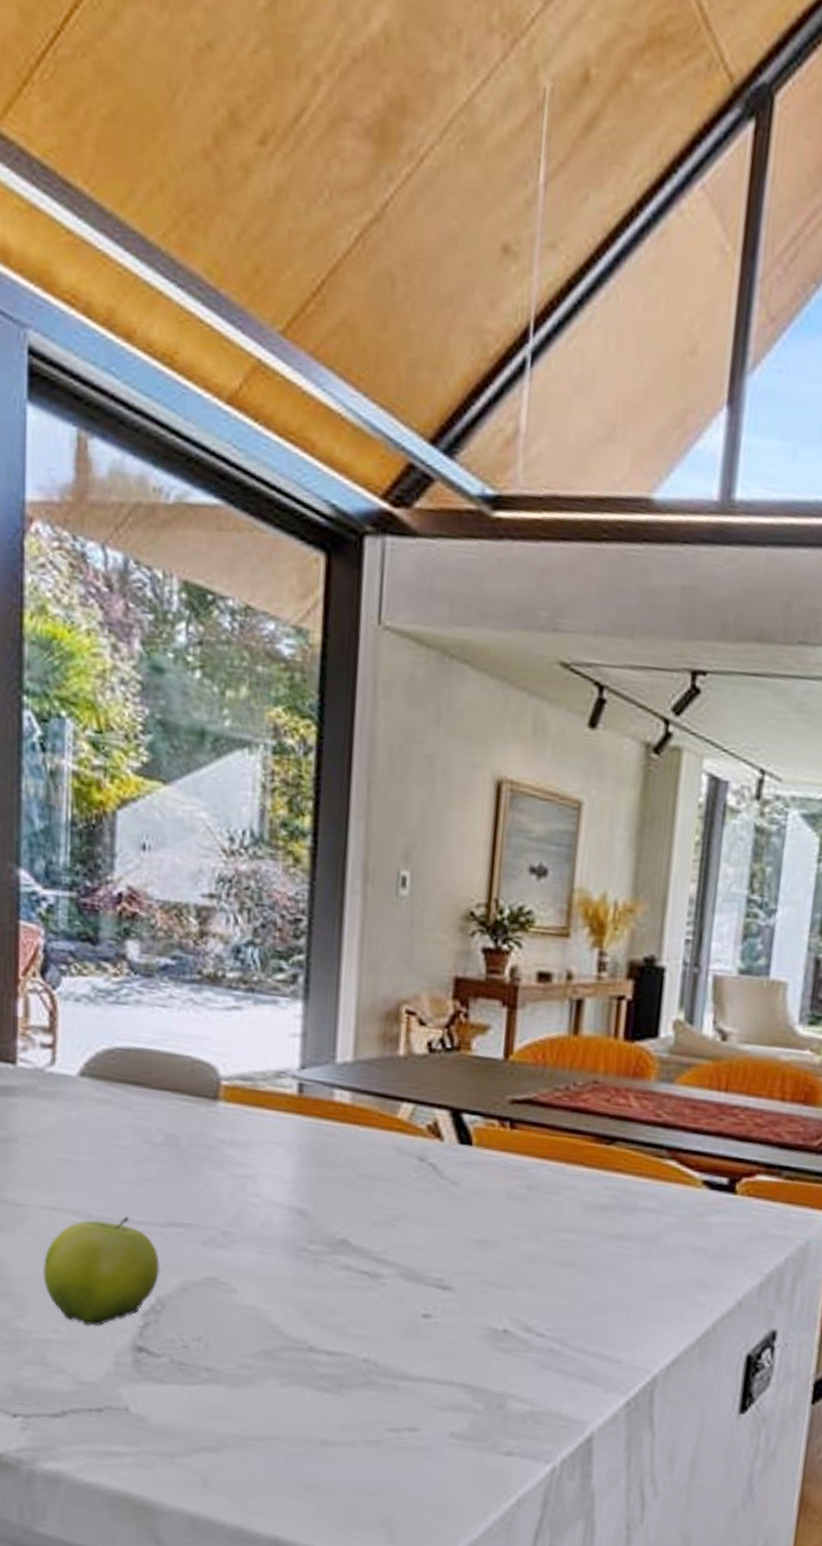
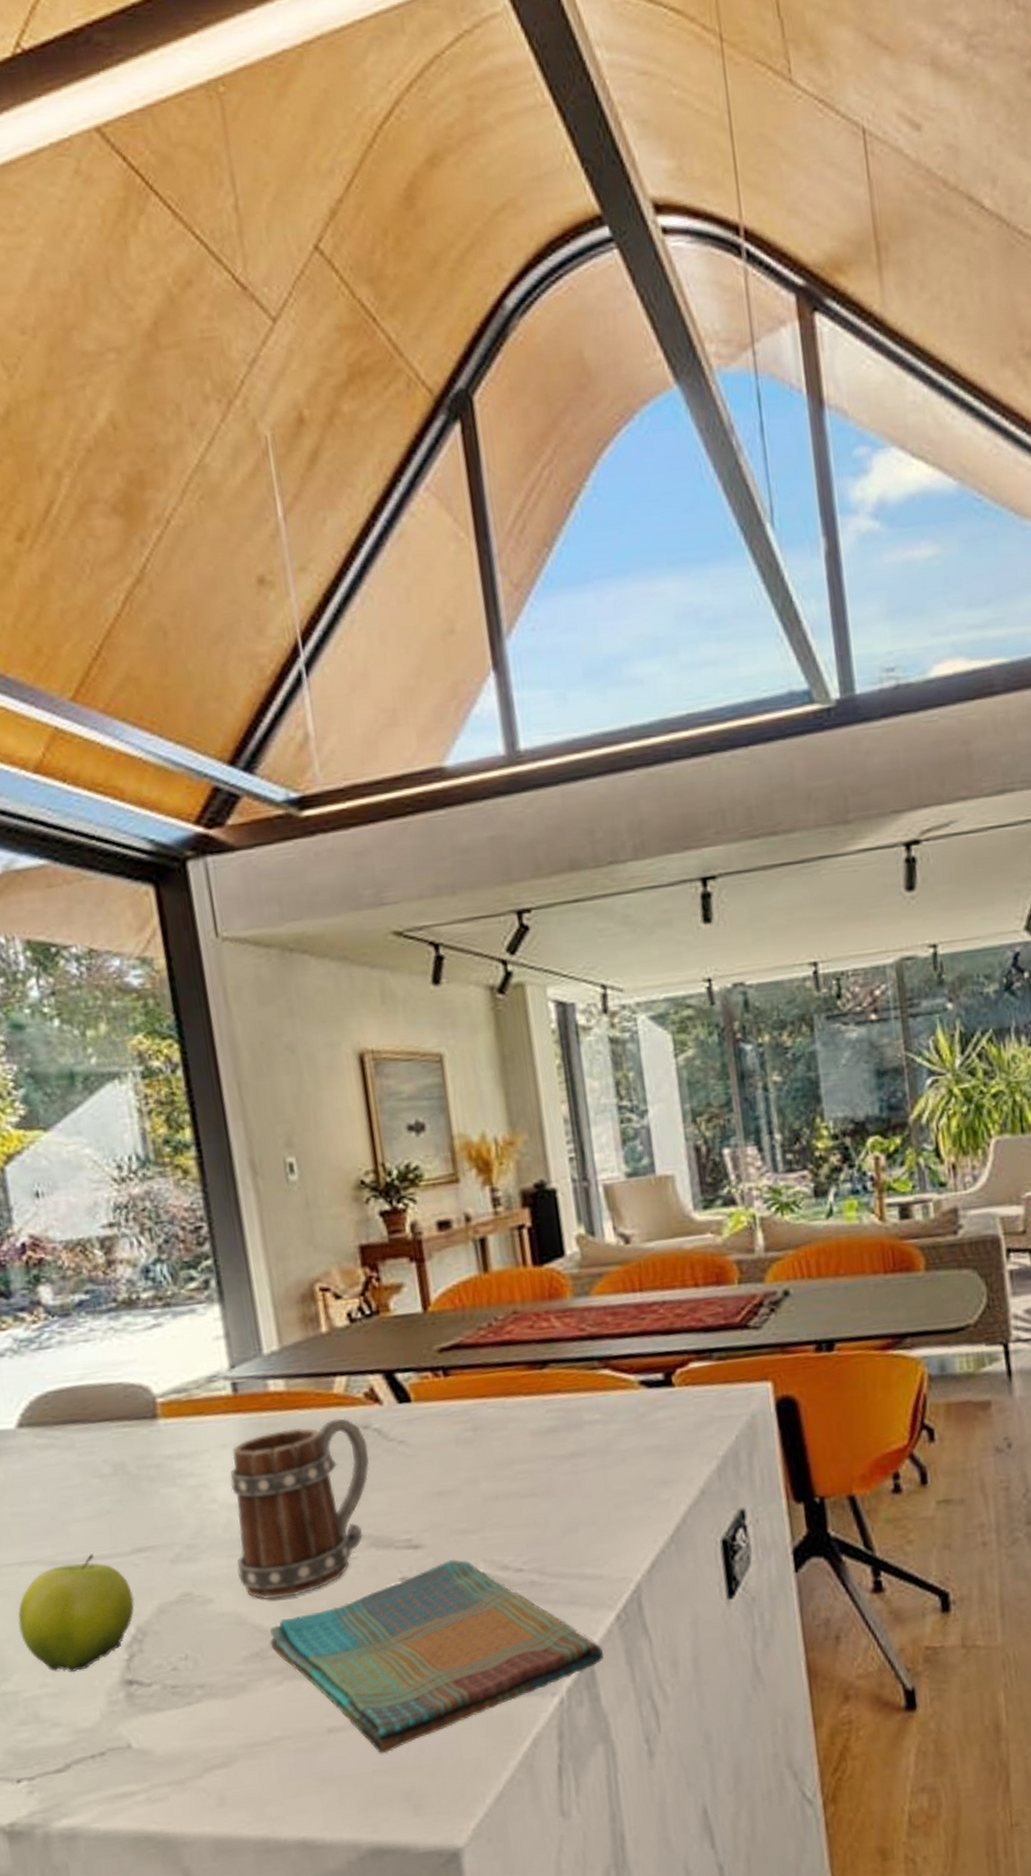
mug: none [266,1141,420,1307] -> present [230,1418,370,1599]
dish towel: none [283,1309,606,1477] -> present [269,1560,604,1754]

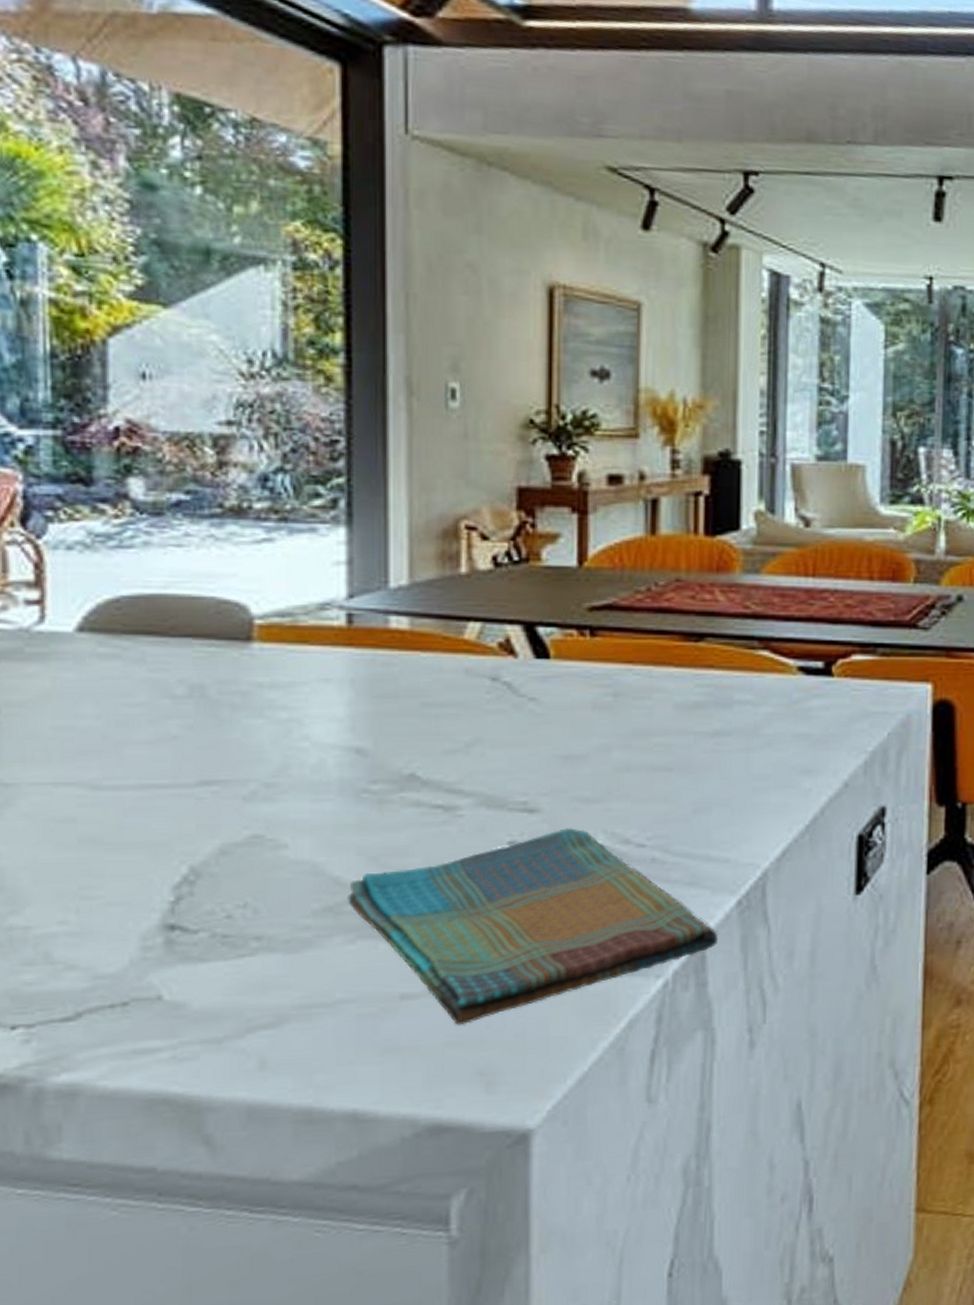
fruit: present [18,1554,135,1673] -> none [41,781,192,911]
mug: present [230,1418,370,1599] -> none [322,666,494,850]

